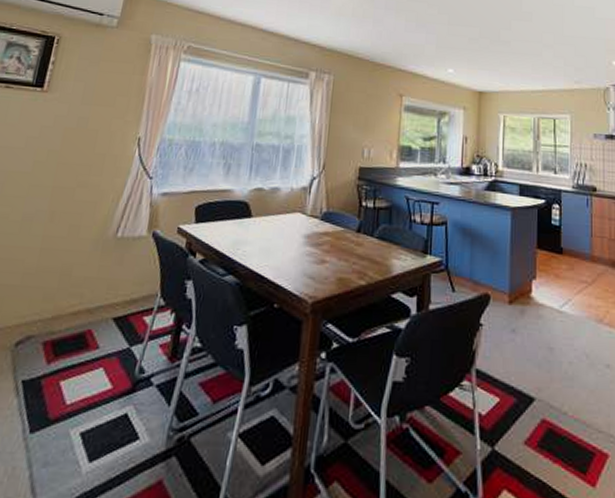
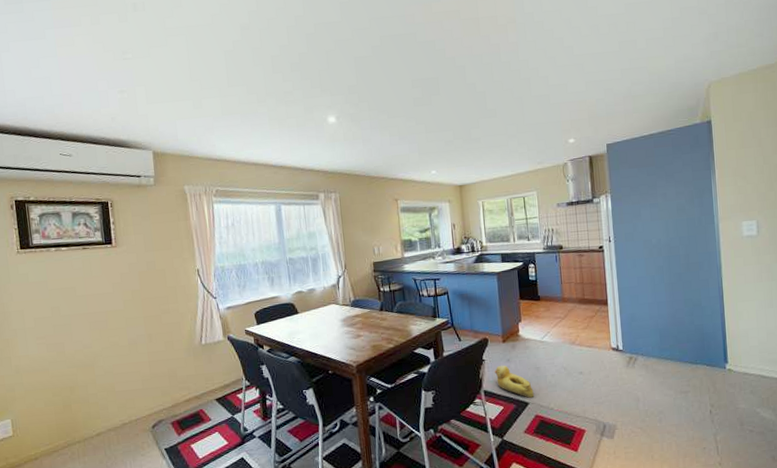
rubber duck: none [494,336,543,391] -> present [495,365,534,398]

